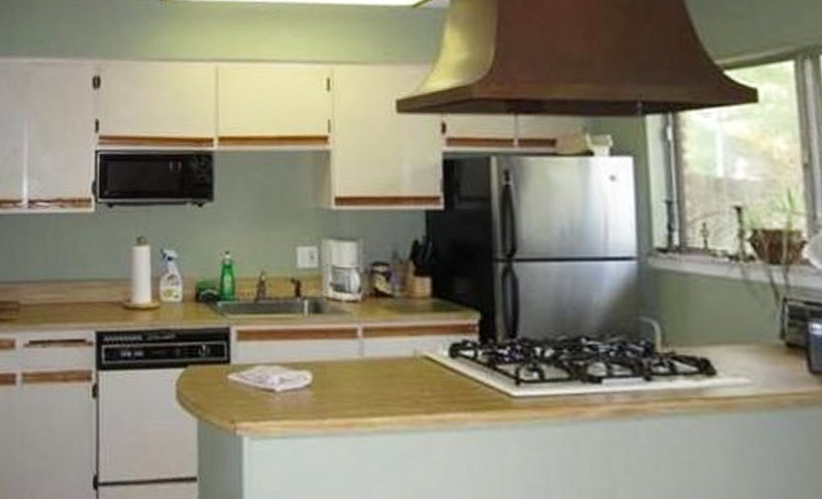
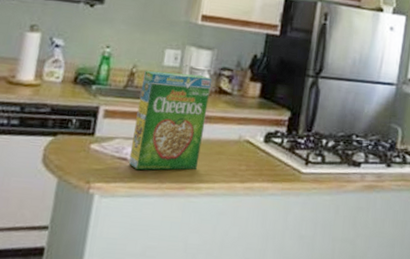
cereal box: none [275,275,366,404] -> present [128,70,212,171]

